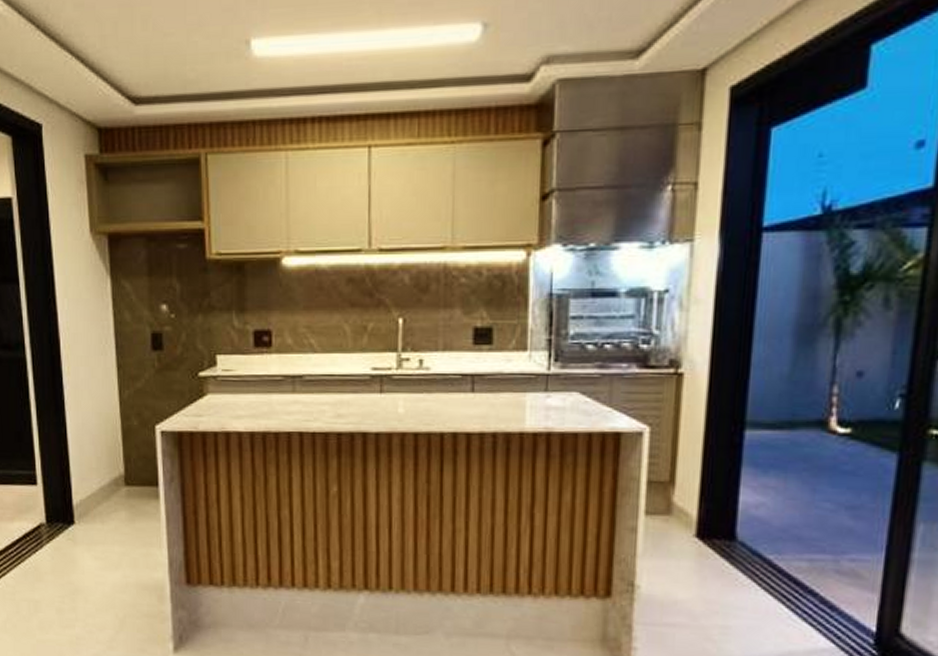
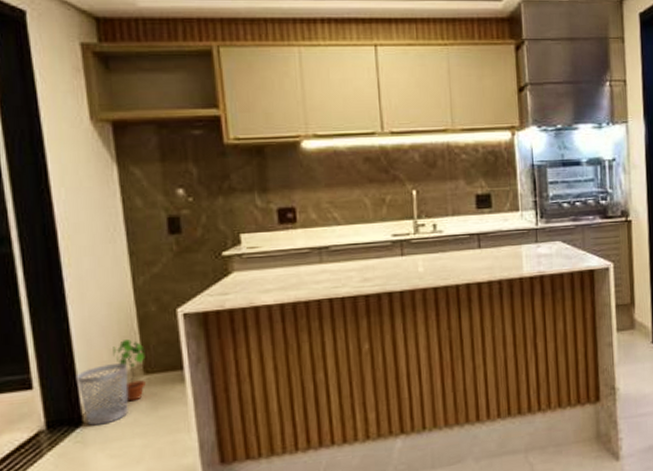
wastebasket: none [70,471,111,527] -> present [75,363,129,426]
potted plant: none [100,450,127,510] -> present [113,340,146,402]

